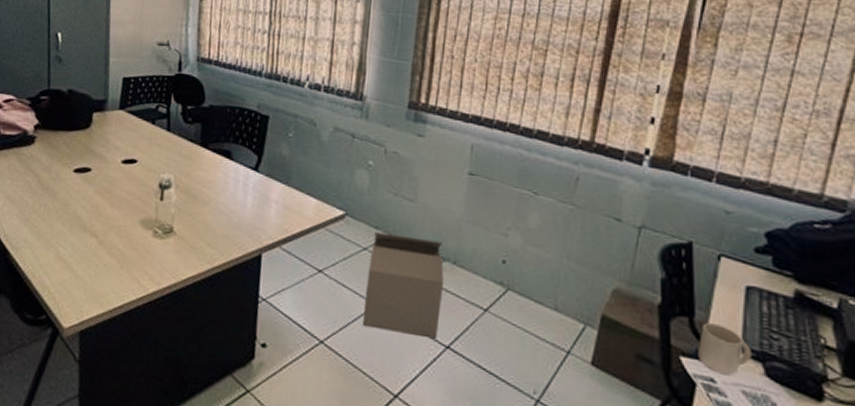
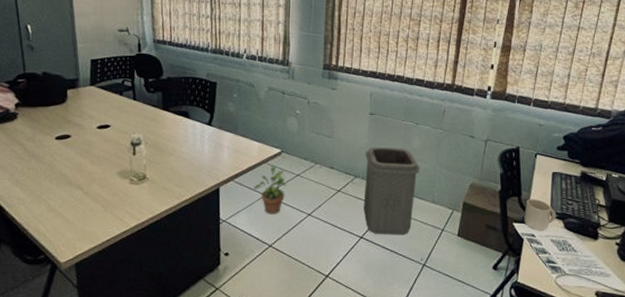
potted plant: none [304,231,349,299] -> present [253,165,286,214]
cardboard box: present [362,232,445,340] -> none [299,162,357,233]
trash bin: none [452,220,538,353] -> present [363,147,420,236]

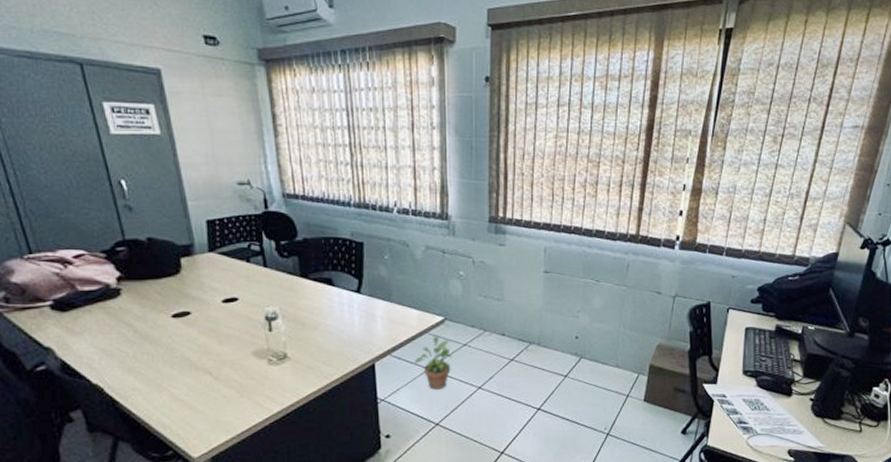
trash bin: present [363,147,420,236] -> none [540,309,602,405]
mug: present [524,198,556,231] -> none [715,356,749,391]

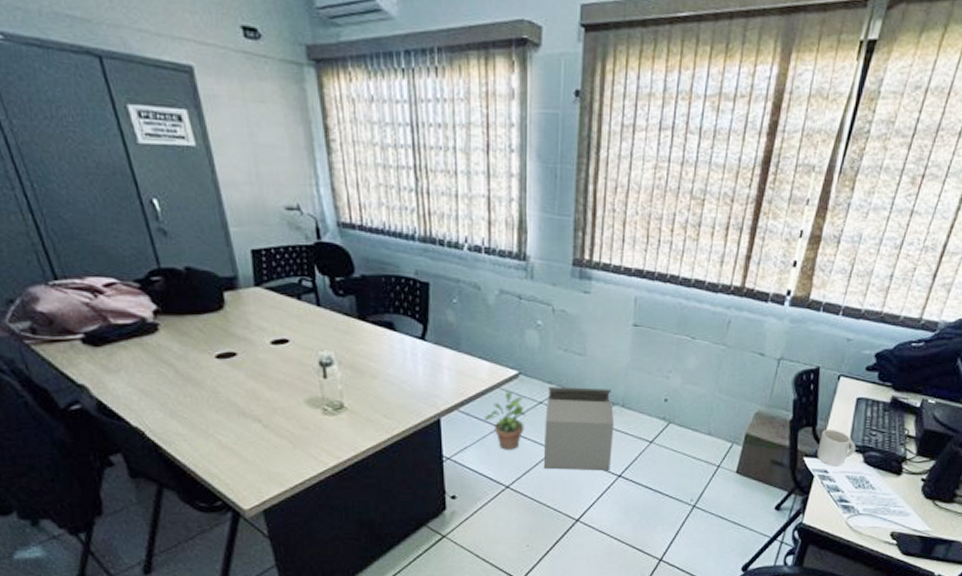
cardboard box: none [469,329,532,406] -> present [543,386,615,471]
mug: none [715,356,749,391] -> present [817,428,856,466]

